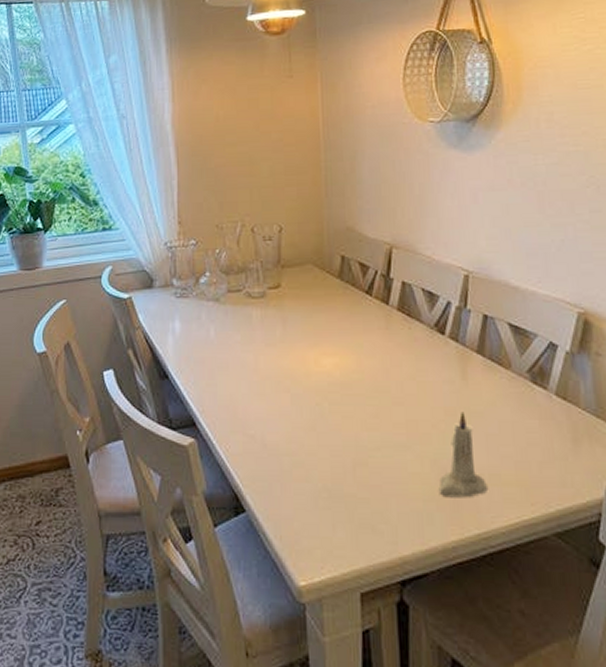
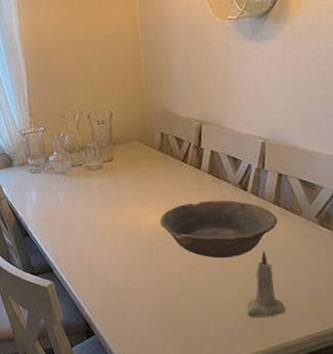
bowl: none [334,344,481,418] -> present [159,199,278,258]

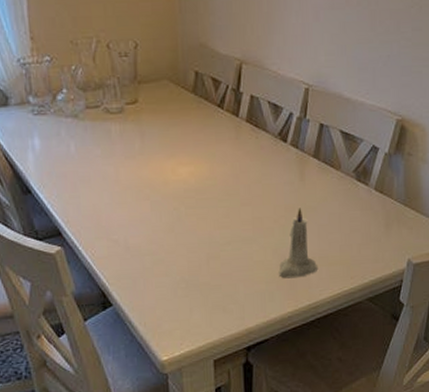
bowl: present [159,199,278,258] -> none [190,151,316,216]

